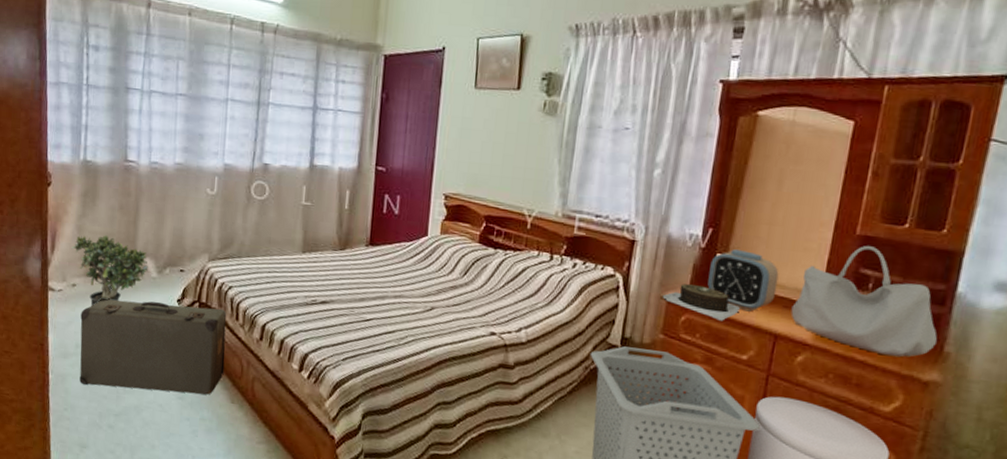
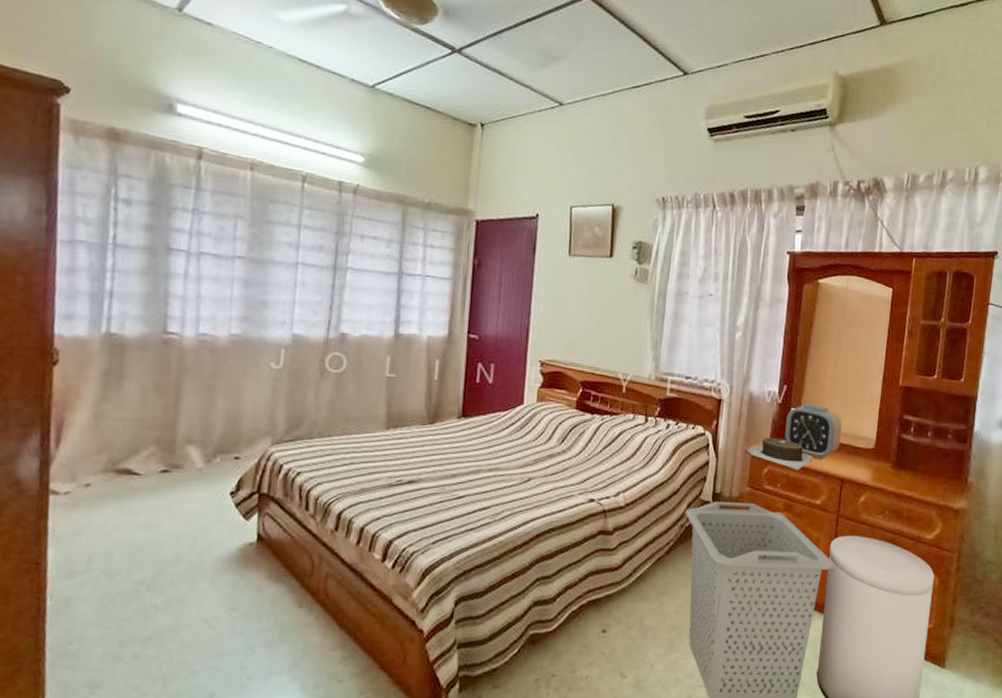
potted plant: present [71,235,148,307] -> none [85,421,193,510]
suitcase: present [79,298,227,395] -> none [92,497,294,609]
handbag: present [791,246,937,358] -> none [853,395,963,491]

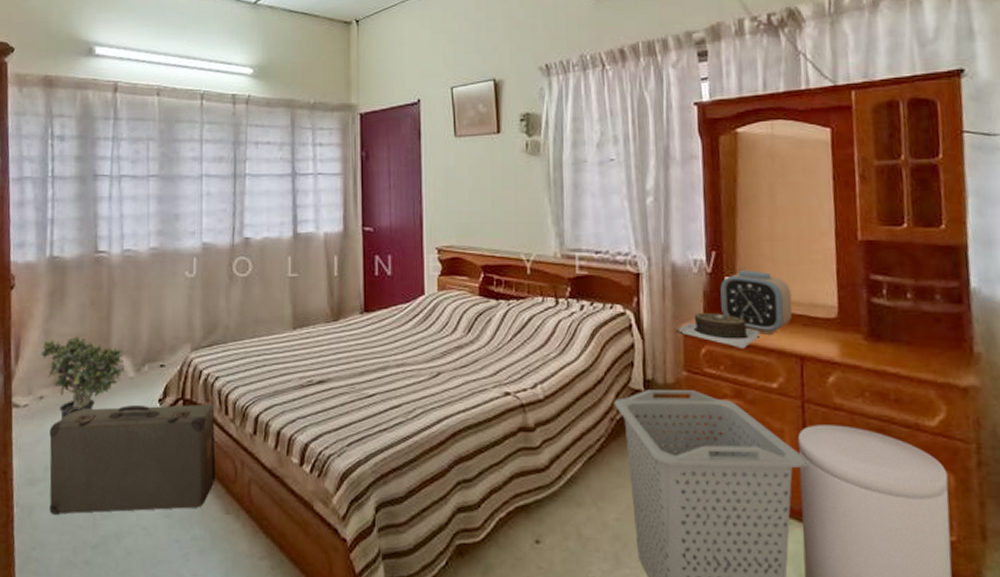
potted plant: none [85,421,193,510] -> present [38,336,125,421]
suitcase: none [92,497,294,609] -> present [49,404,216,516]

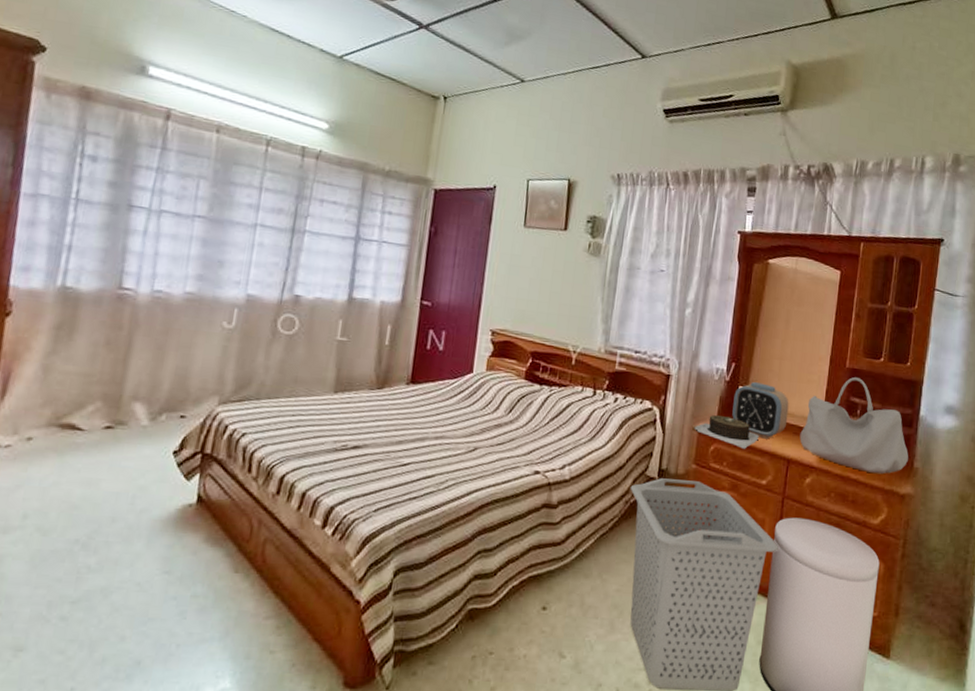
potted plant: present [38,336,125,421] -> none [31,376,138,466]
suitcase: present [49,404,216,516] -> none [23,453,237,567]
handbag: none [811,251,964,365] -> present [799,377,908,475]

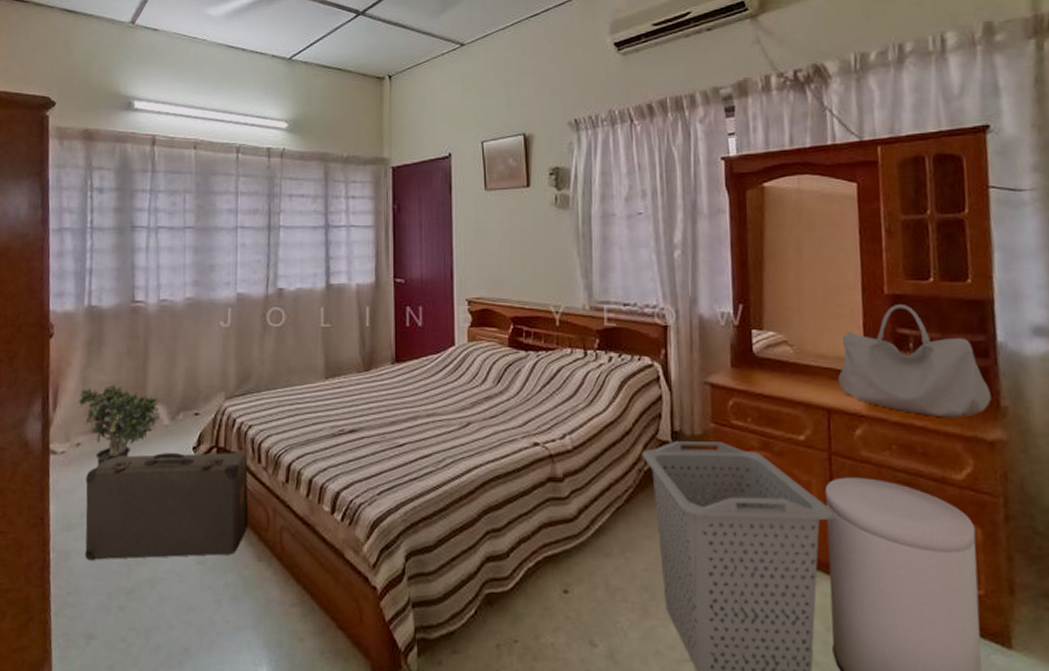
suitcase: none [23,453,237,567] -> present [85,452,249,561]
potted plant: none [31,376,138,466] -> present [75,384,160,467]
jewelry box: present [694,415,759,449] -> none [705,366,786,401]
alarm clock: present [732,382,789,439] -> none [747,323,820,387]

